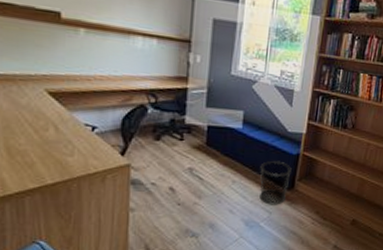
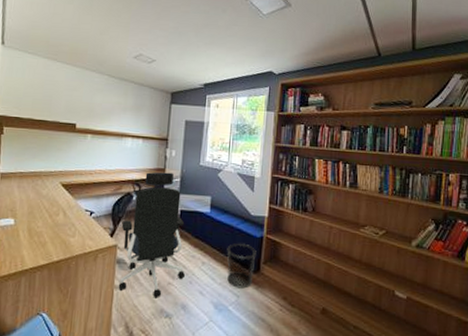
office chair: none [134,80,213,219] -> present [118,171,185,298]

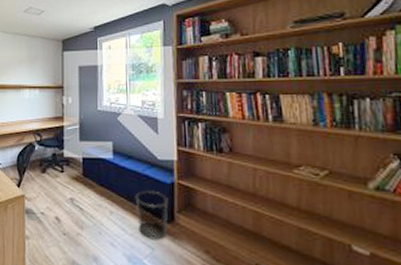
office chair: present [118,171,185,298] -> none [27,120,93,250]

